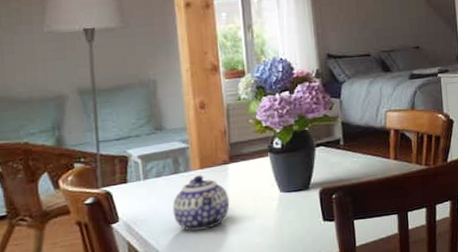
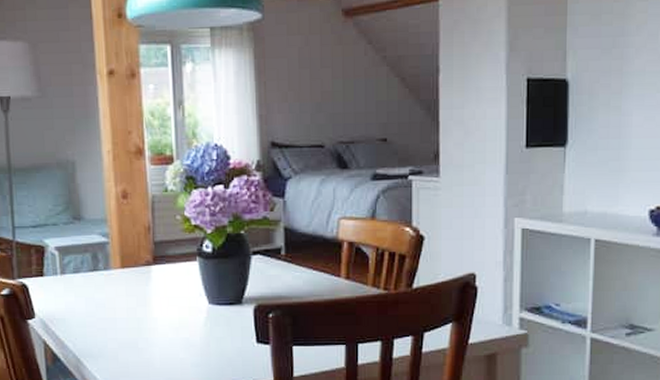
teapot: present [172,175,230,231] -> none [90,275,152,337]

